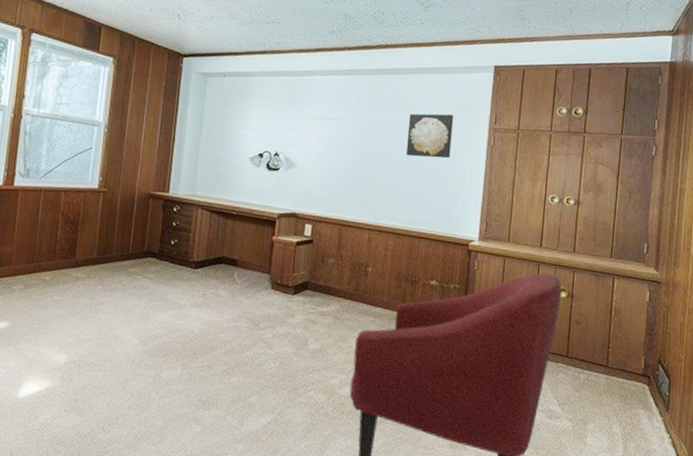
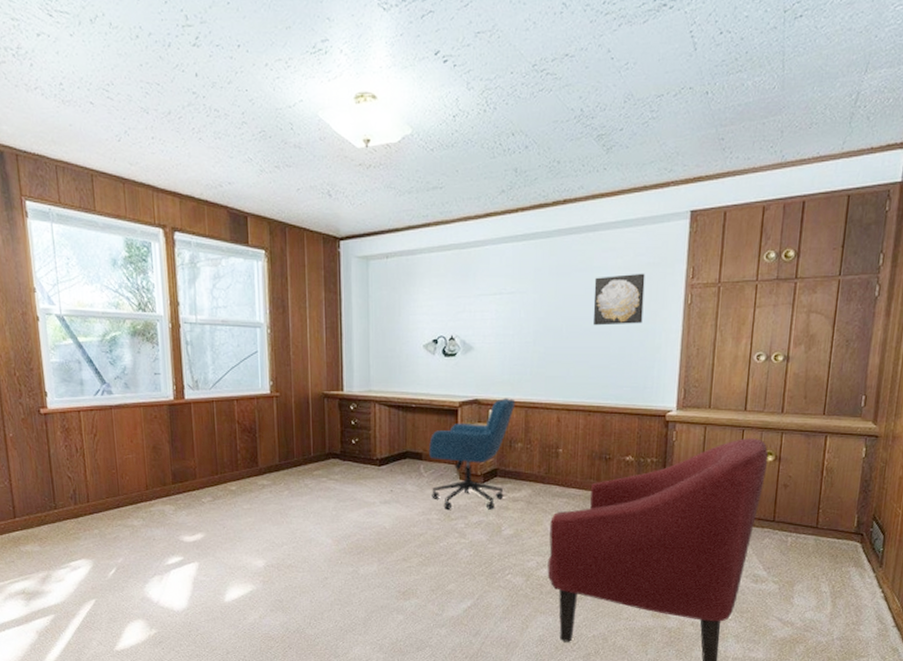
office chair: none [242,213,331,322] -> present [428,397,516,510]

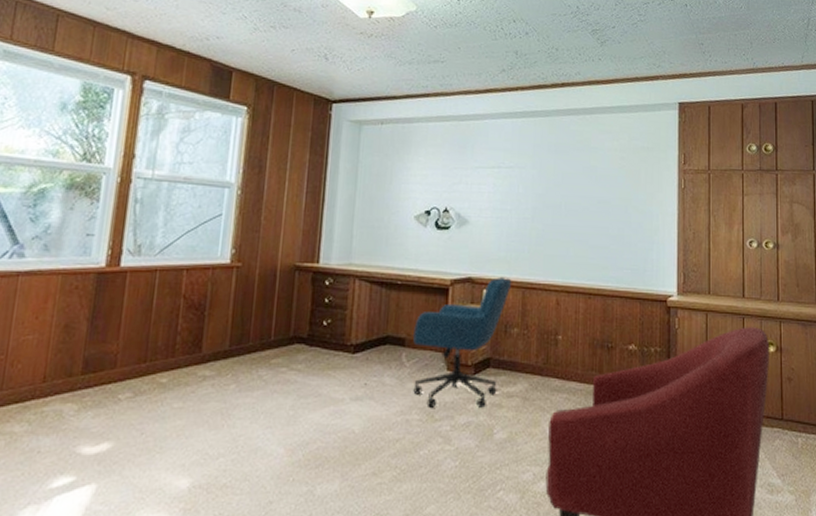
wall art: present [592,273,645,326] -> none [591,156,641,206]

